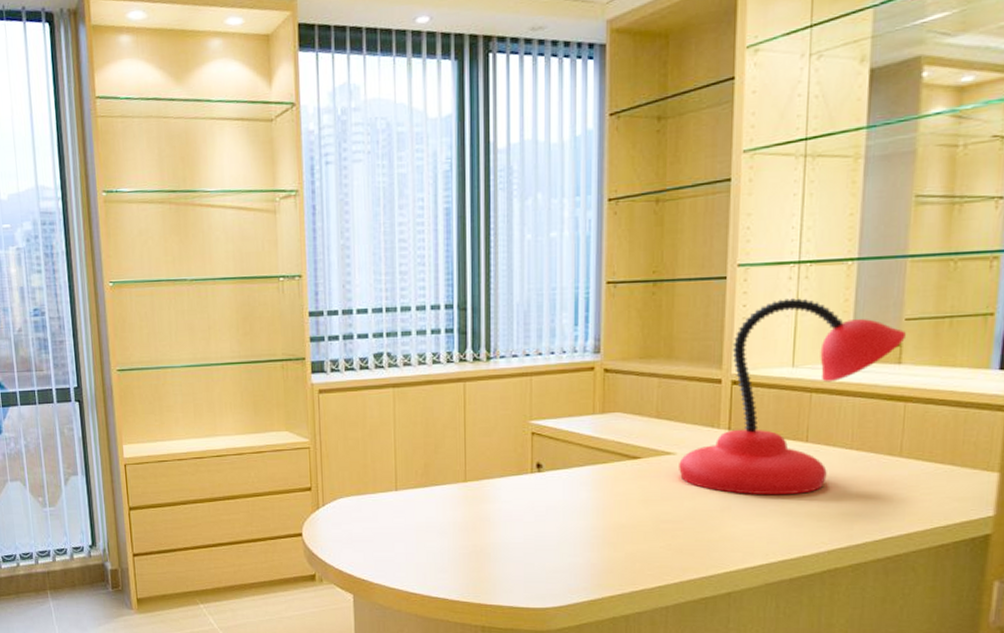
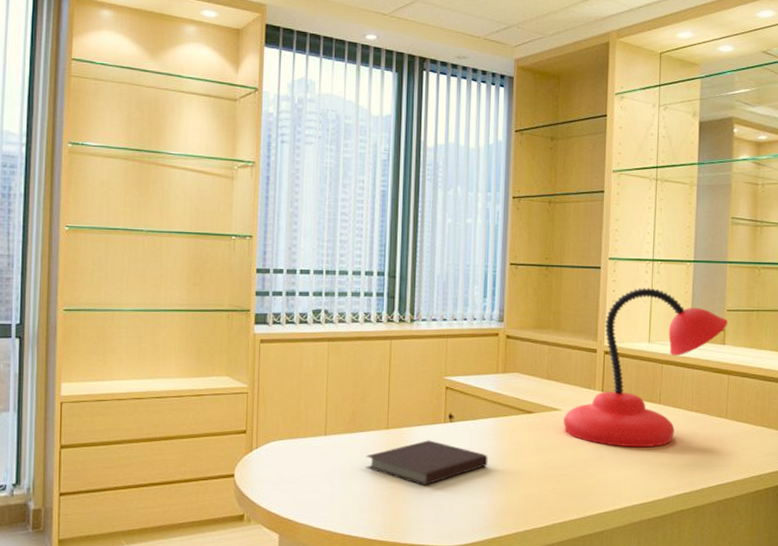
notebook: none [443,493,585,542] -> present [366,440,488,485]

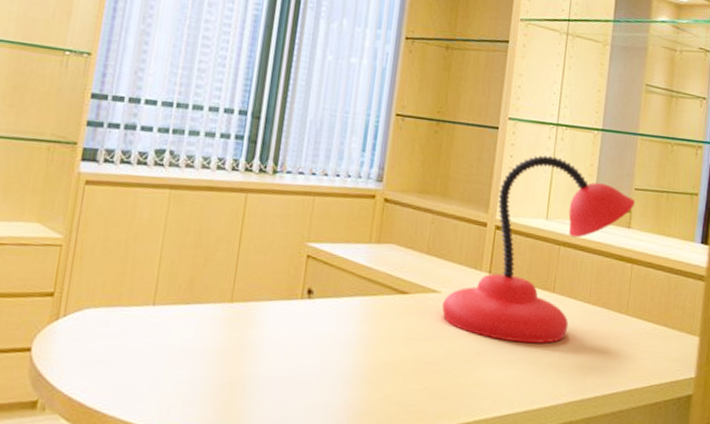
notebook: present [366,440,488,485] -> none [199,319,350,375]

